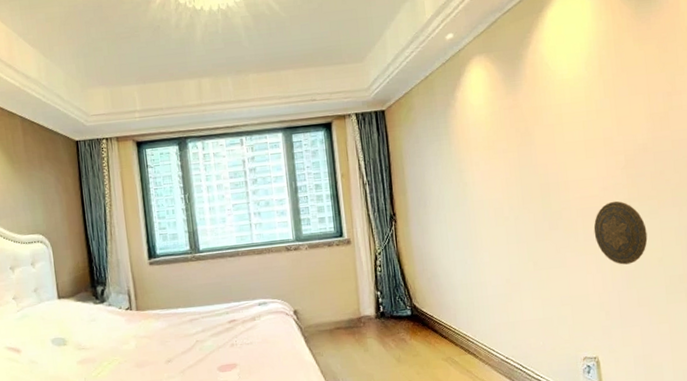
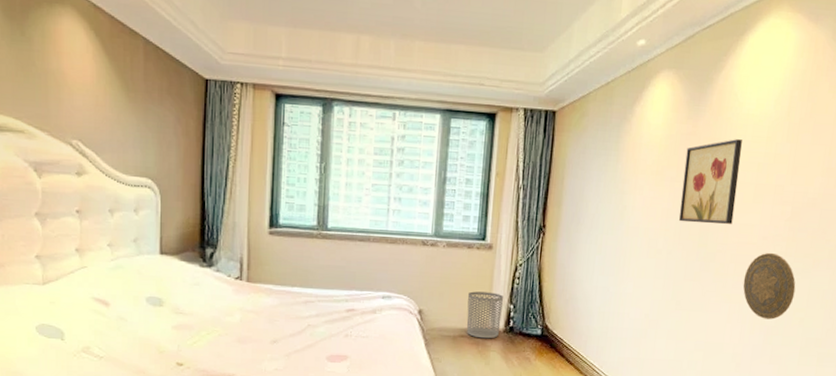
waste bin: none [336,283,372,328] -> present [466,291,504,339]
wall art: none [512,103,571,188] -> present [678,139,742,225]

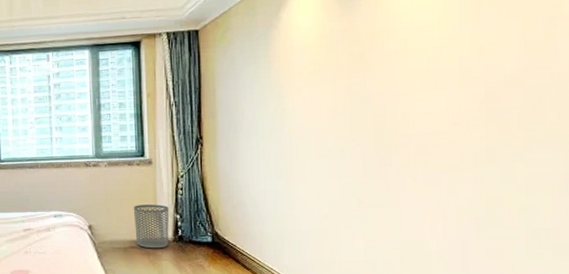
wall art: present [678,139,742,225] -> none [345,27,413,118]
decorative plate: present [743,252,796,320] -> none [437,138,507,211]

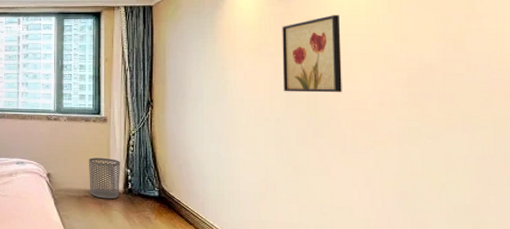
wall art: none [345,27,413,118] -> present [282,15,342,93]

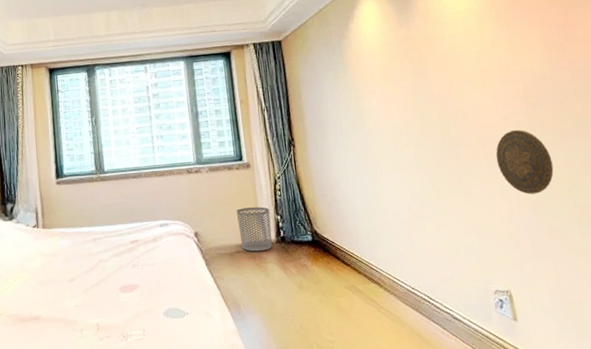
wall art: present [282,15,342,93] -> none [406,34,469,116]
decorative plate: none [364,117,429,185] -> present [495,129,554,195]

